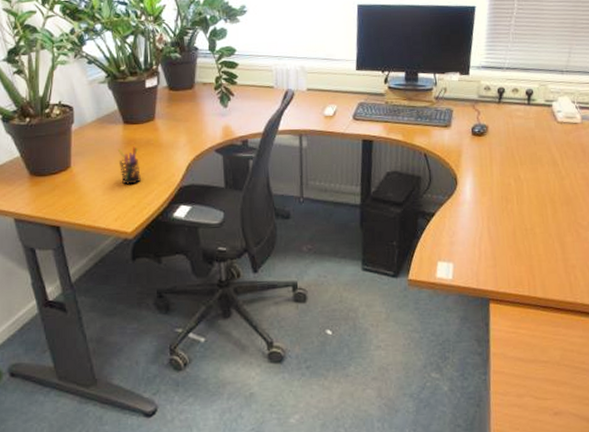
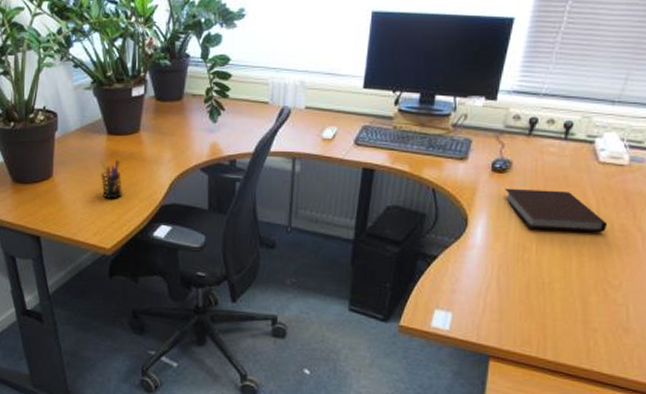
notebook: none [485,148,571,183] -> present [505,188,607,232]

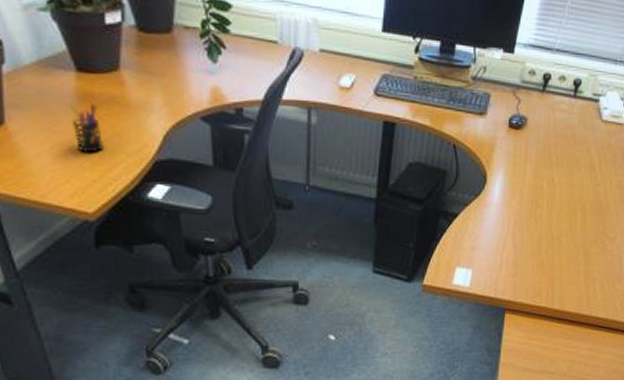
notebook: present [505,188,607,232] -> none [521,144,607,188]

